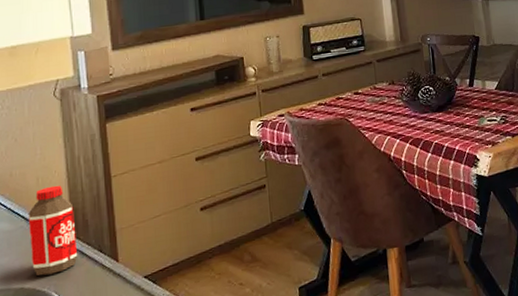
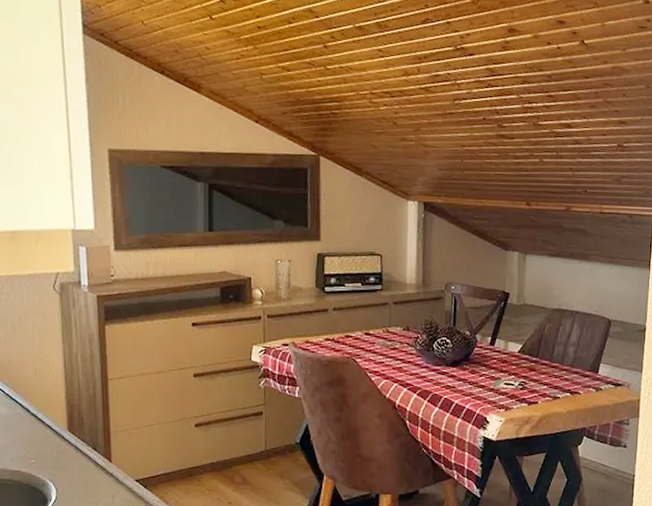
bottle: present [28,185,77,276] -> none [25,379,71,463]

